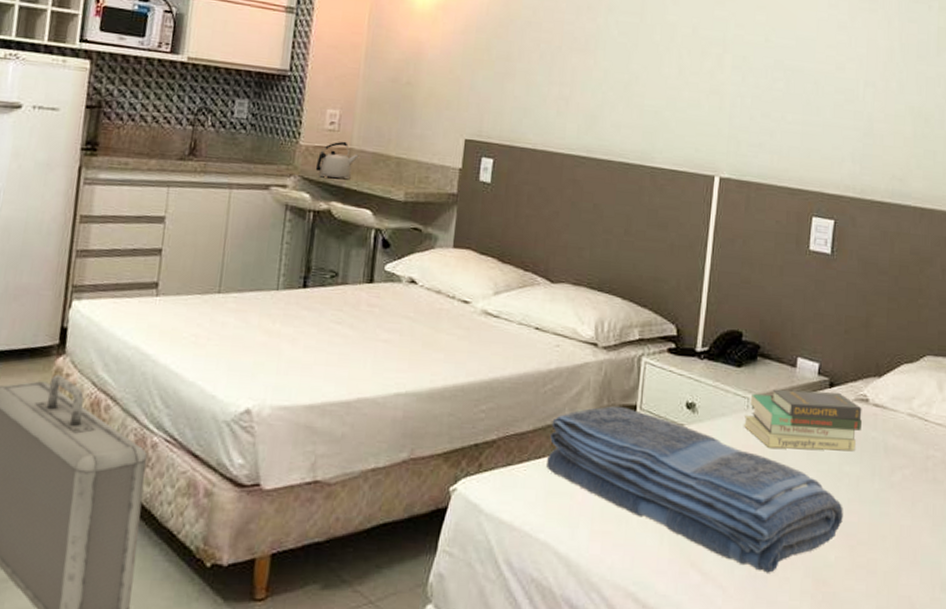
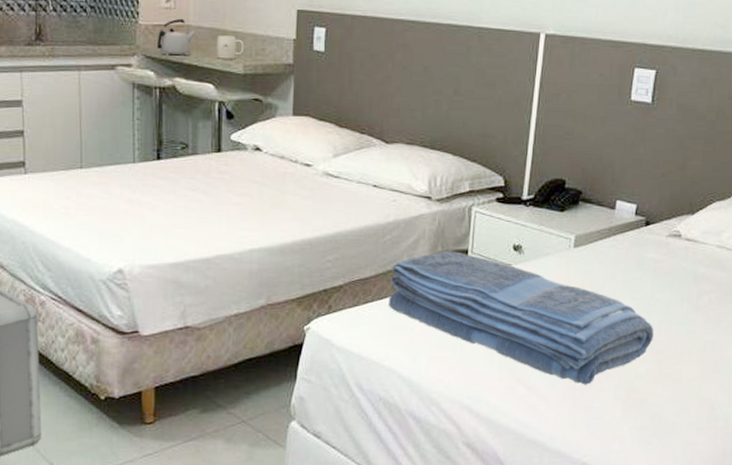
mug: none [377,160,408,186] -> present [216,35,244,59]
books: present [744,388,862,451] -> none [566,229,675,281]

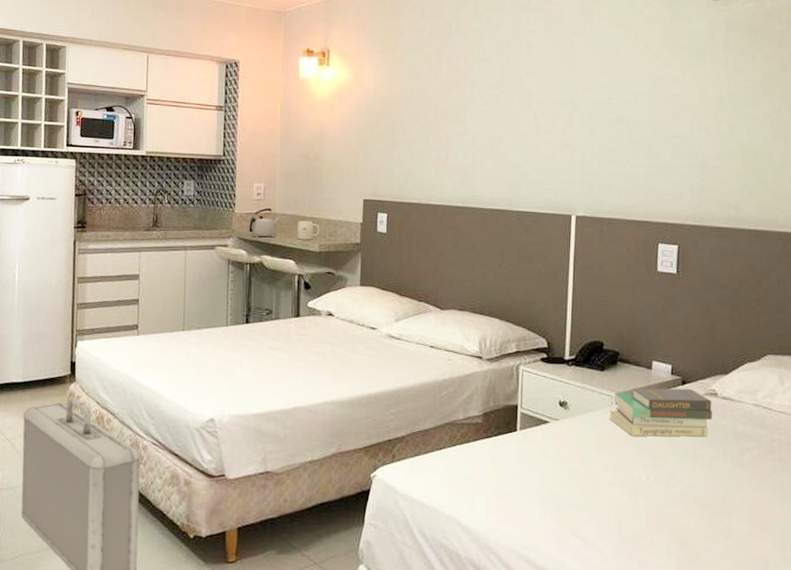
towel: present [388,251,654,385] -> none [446,406,700,538]
books: none [566,229,675,281] -> present [610,387,712,437]

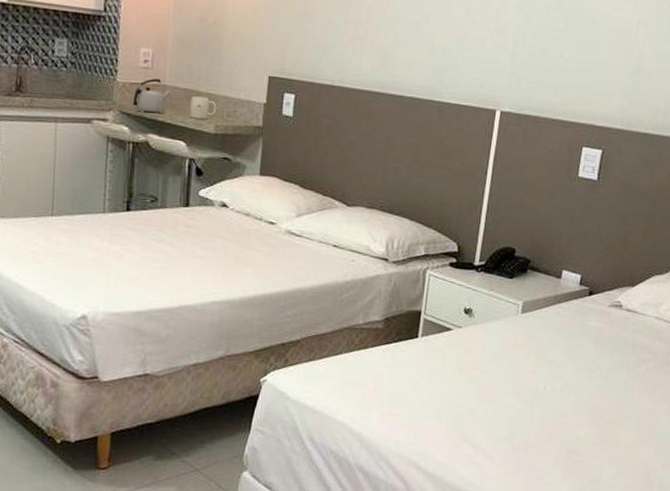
books: present [610,387,712,437] -> none [514,296,616,348]

